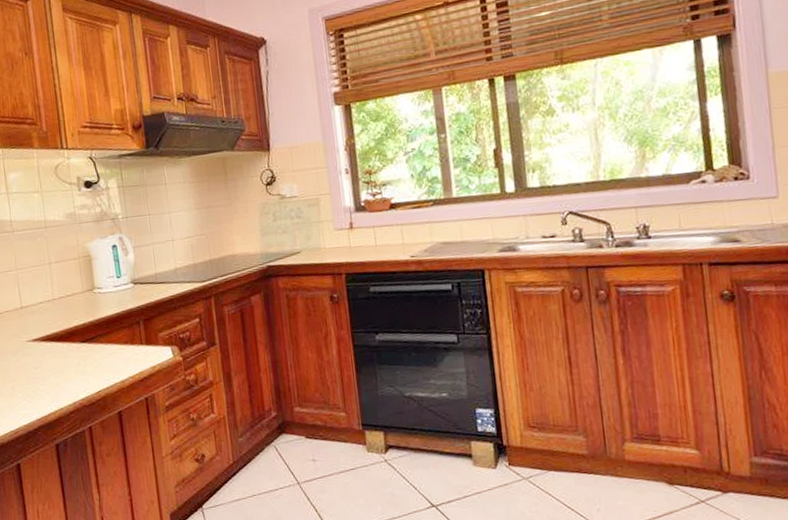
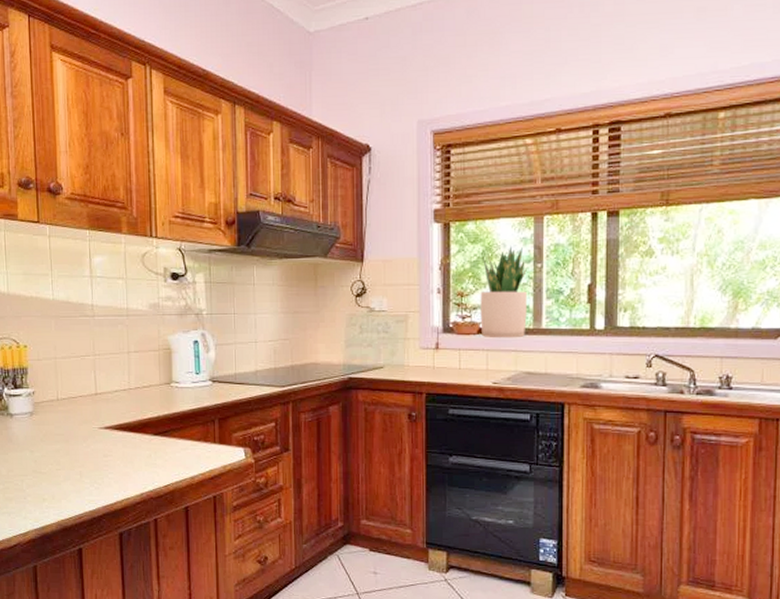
planter: none [386,120,437,213] -> present [480,246,528,339]

